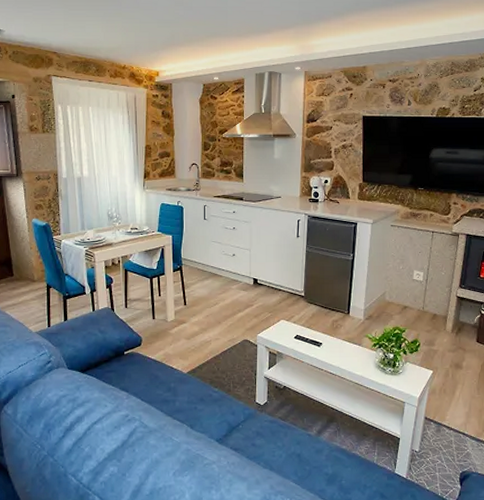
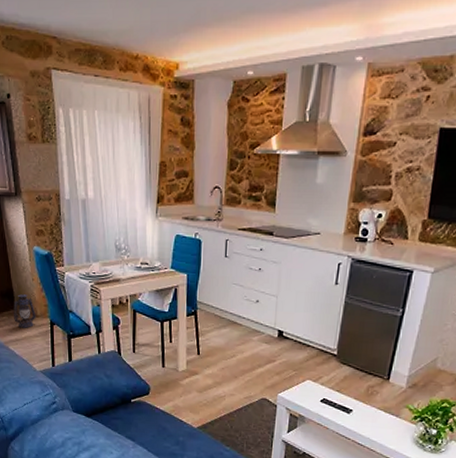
lantern: none [11,262,33,293] -> present [14,294,36,328]

